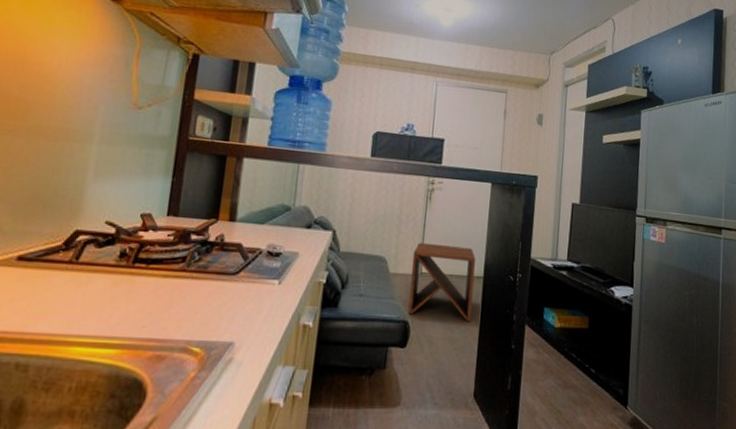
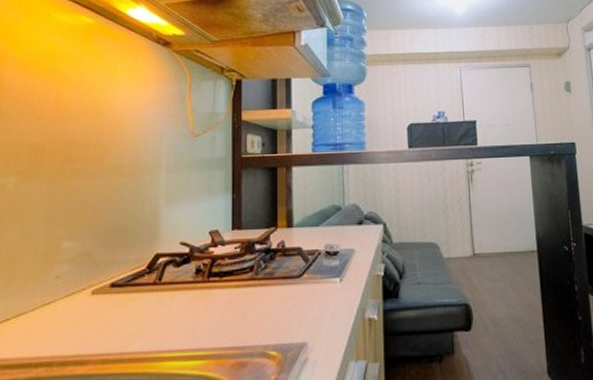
side table: present [408,242,476,323] -> none [463,223,532,299]

